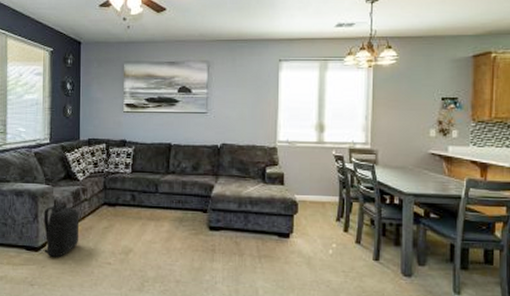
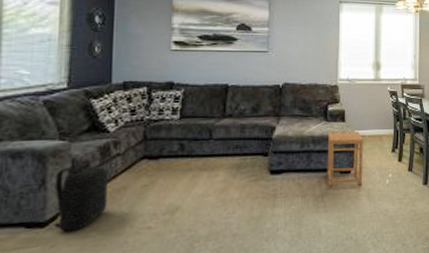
side table: none [264,194,305,252] -> present [327,131,364,186]

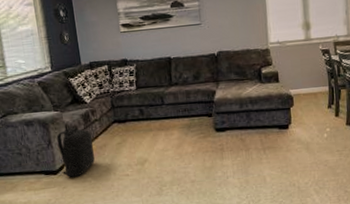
side table: present [327,131,364,186] -> none [263,90,301,140]

